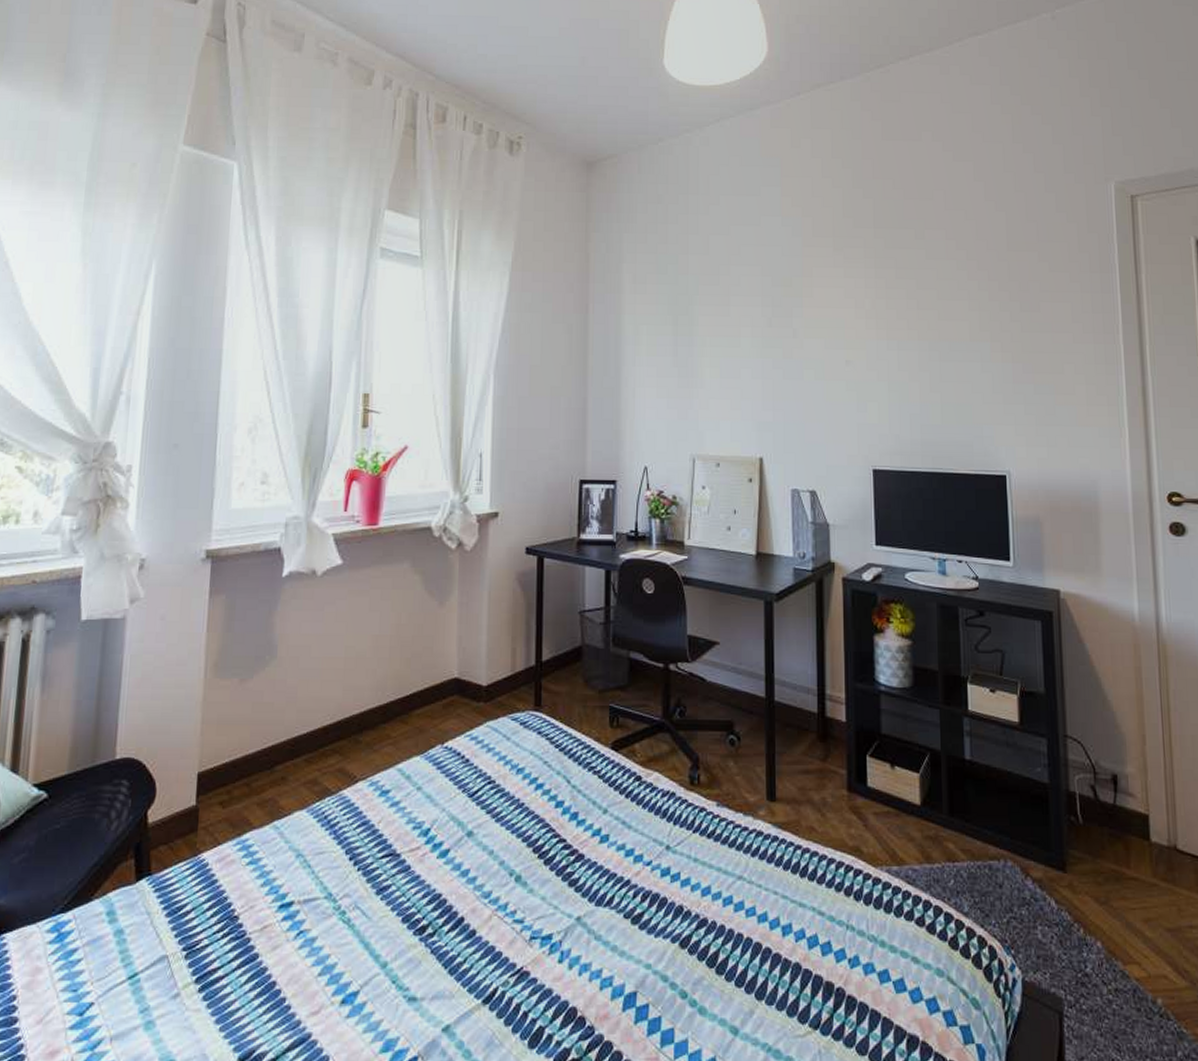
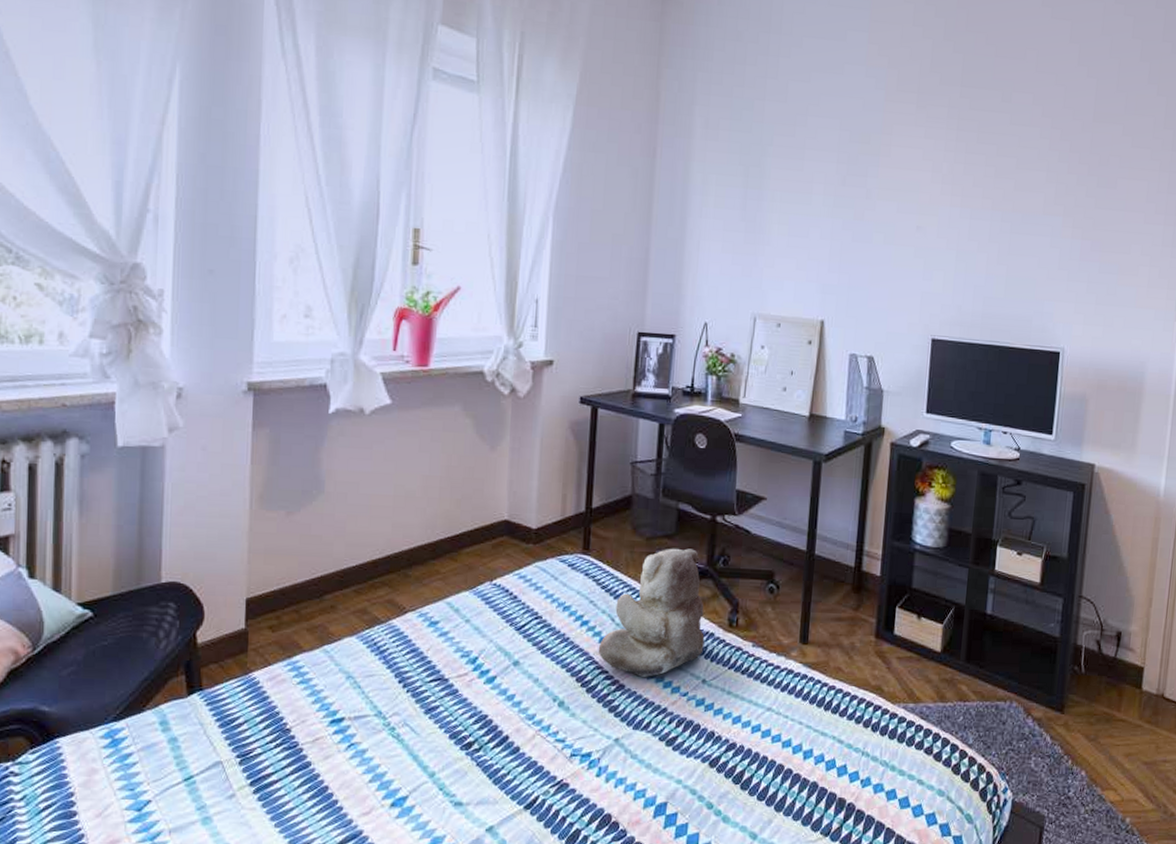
teddy bear: none [554,700,665,845] -> present [598,548,705,677]

